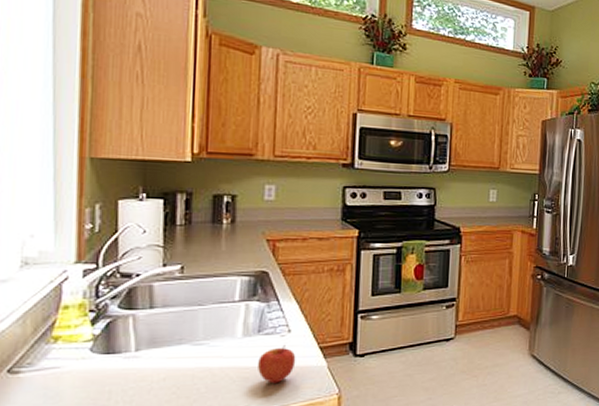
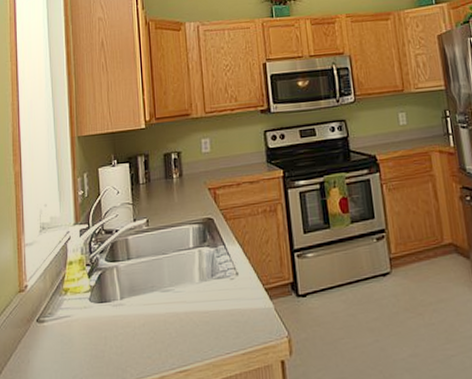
apple: present [258,345,296,384] -> none [215,288,247,327]

